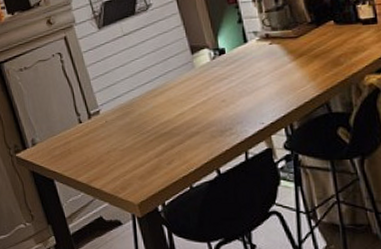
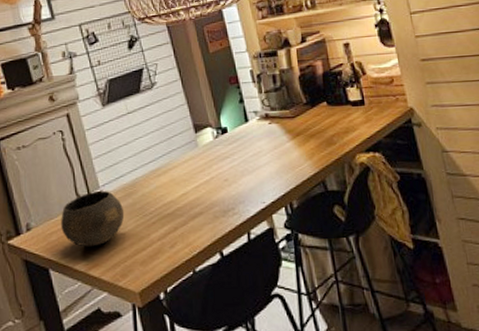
bowl: none [63,109,123,161] -> present [61,190,125,247]

